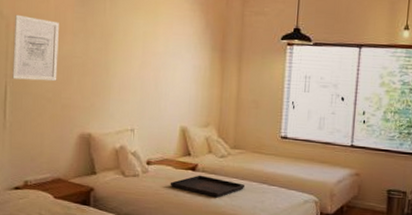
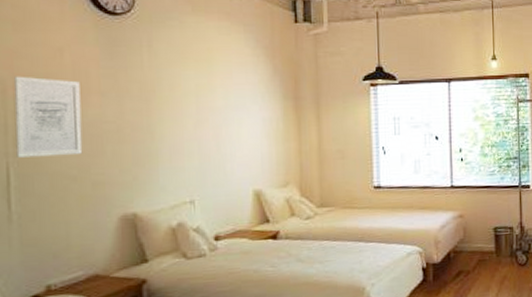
serving tray: present [170,175,246,198] -> none [246,242,339,267]

